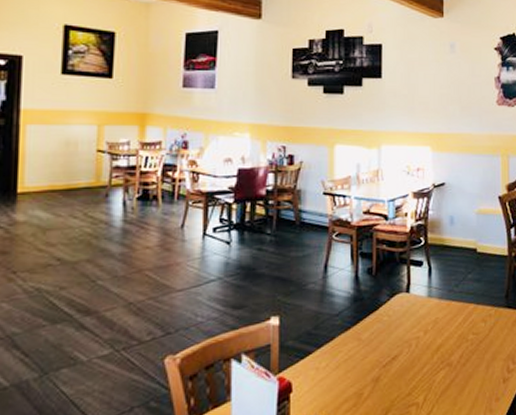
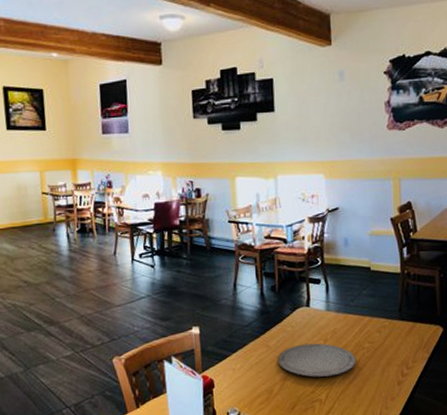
plate: none [369,335,458,376] -> present [277,343,356,377]

